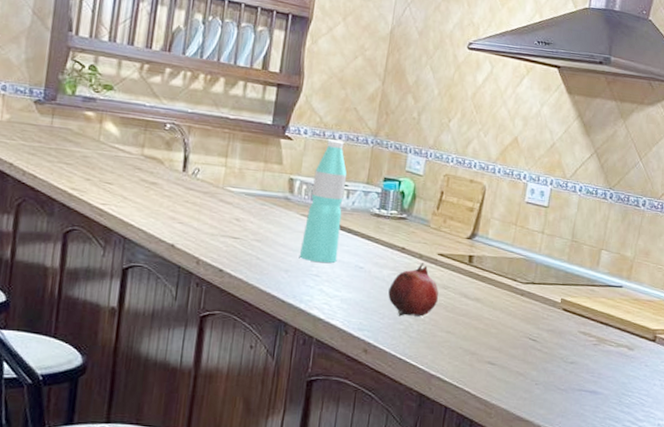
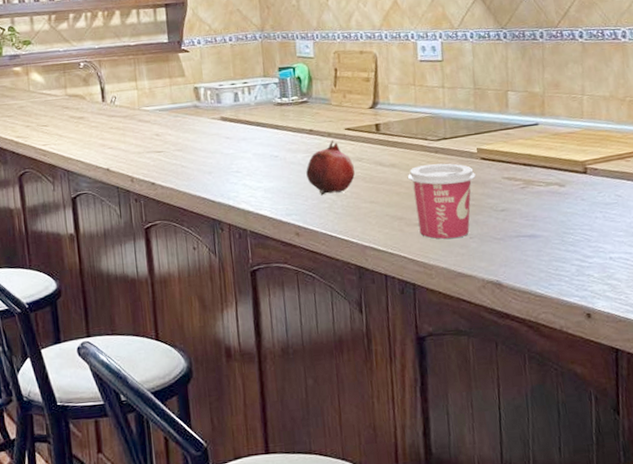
water bottle: present [299,139,347,263] -> none [215,42,253,160]
cup: none [488,305,554,382] -> present [407,163,476,239]

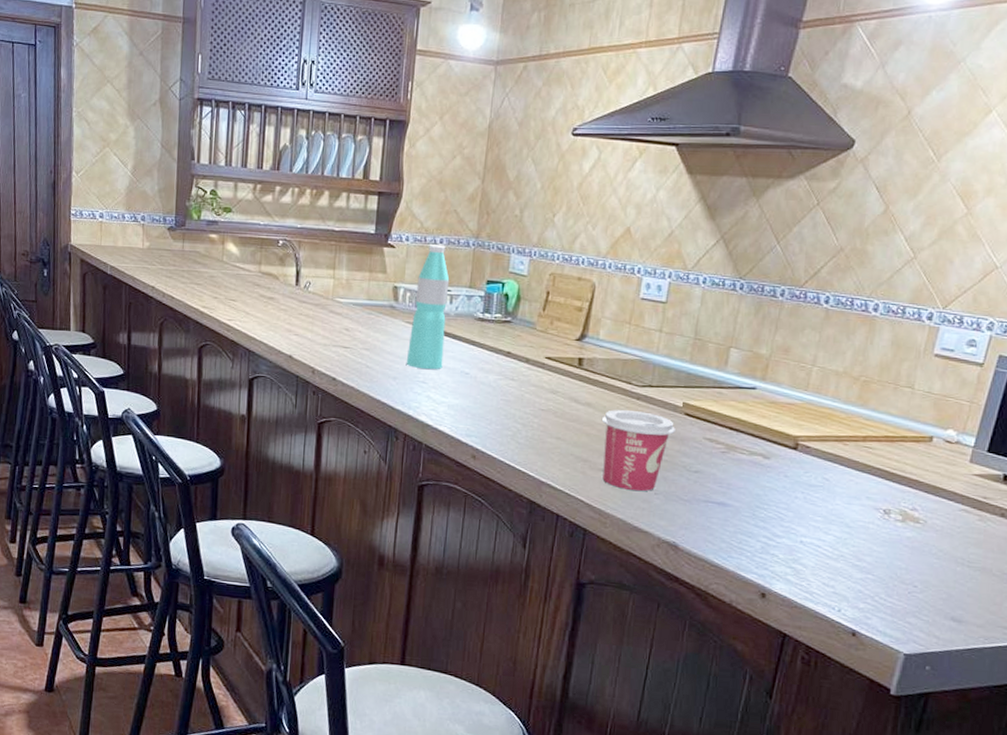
water bottle: none [215,42,253,160] -> present [406,244,450,370]
fruit: present [306,140,355,196] -> none [495,367,547,423]

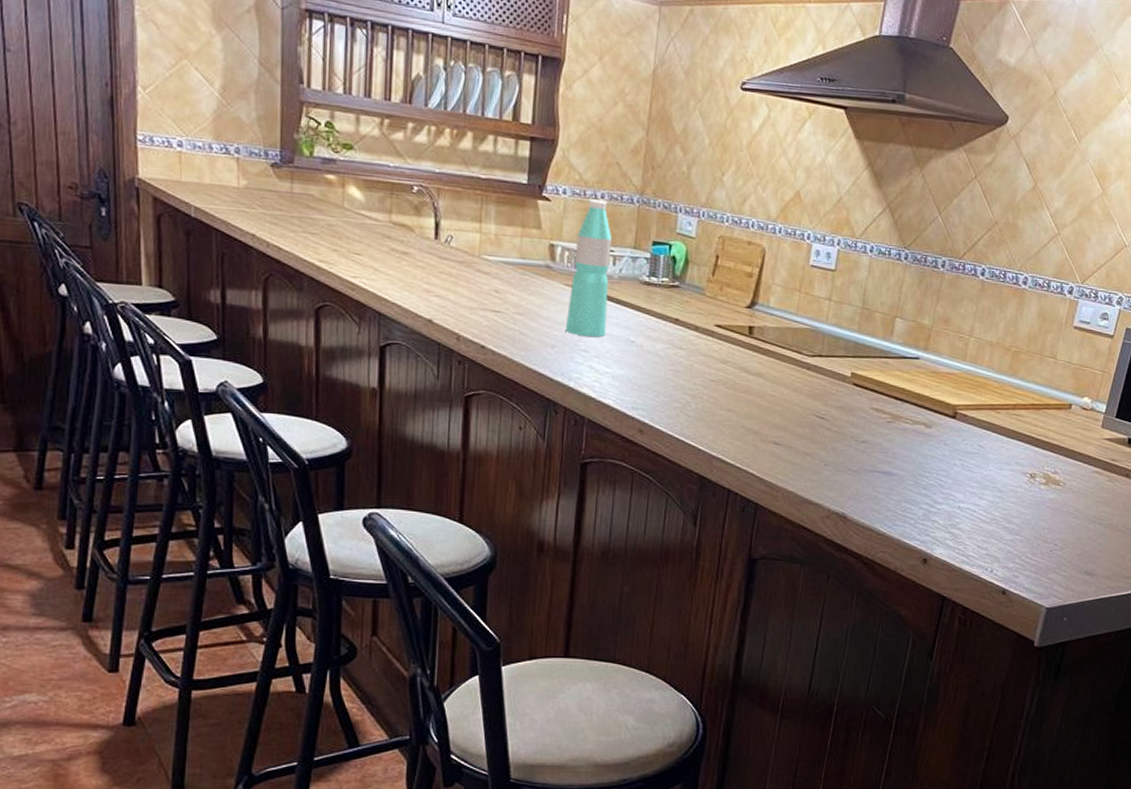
cup: present [601,410,675,491] -> none [772,380,844,463]

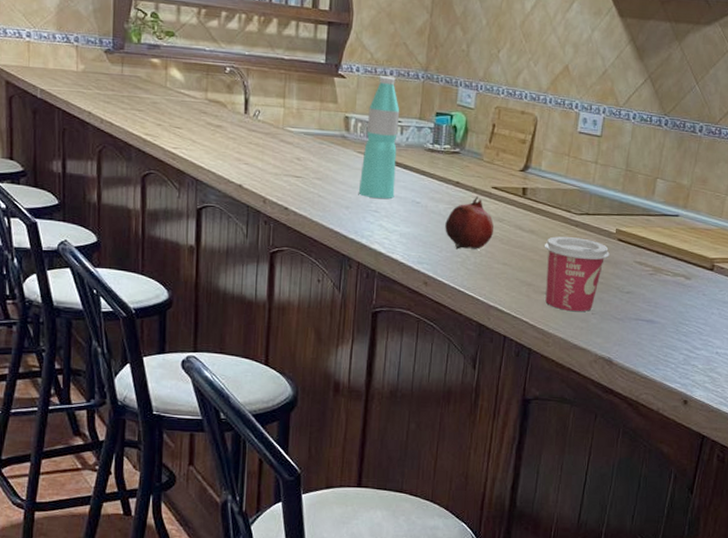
fruit: none [663,335,717,394] -> present [445,196,494,250]
cup: none [772,380,844,463] -> present [544,236,610,312]

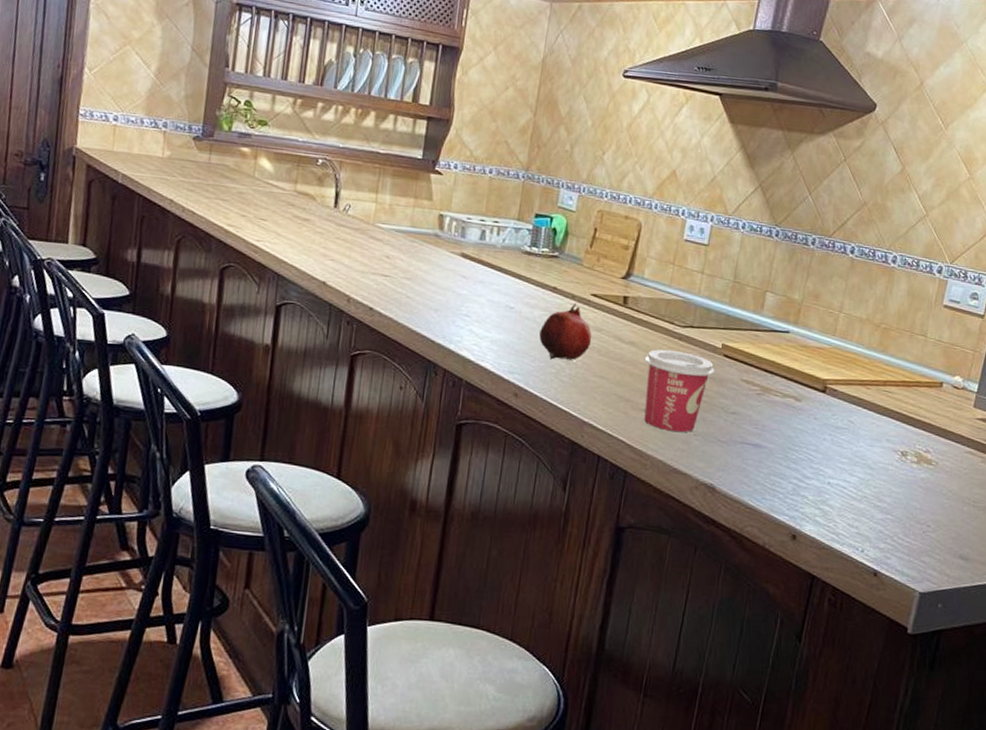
water bottle: present [358,76,400,199] -> none [449,174,498,303]

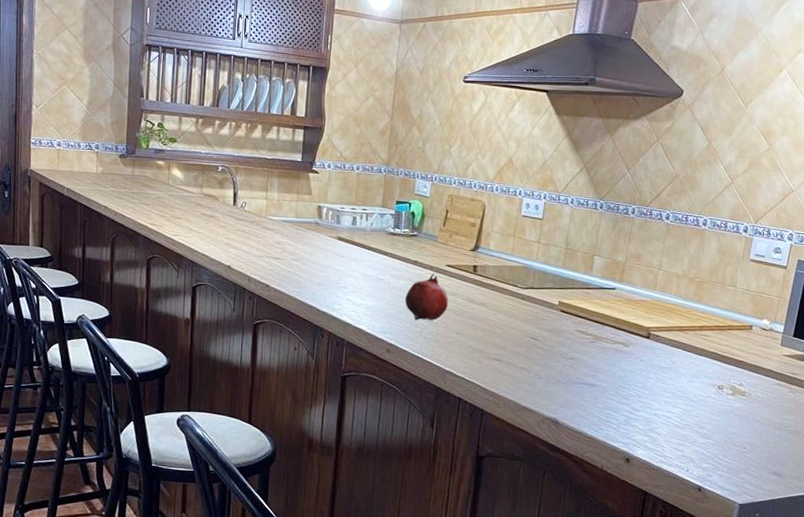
cup: present [644,349,715,433] -> none [493,308,553,376]

